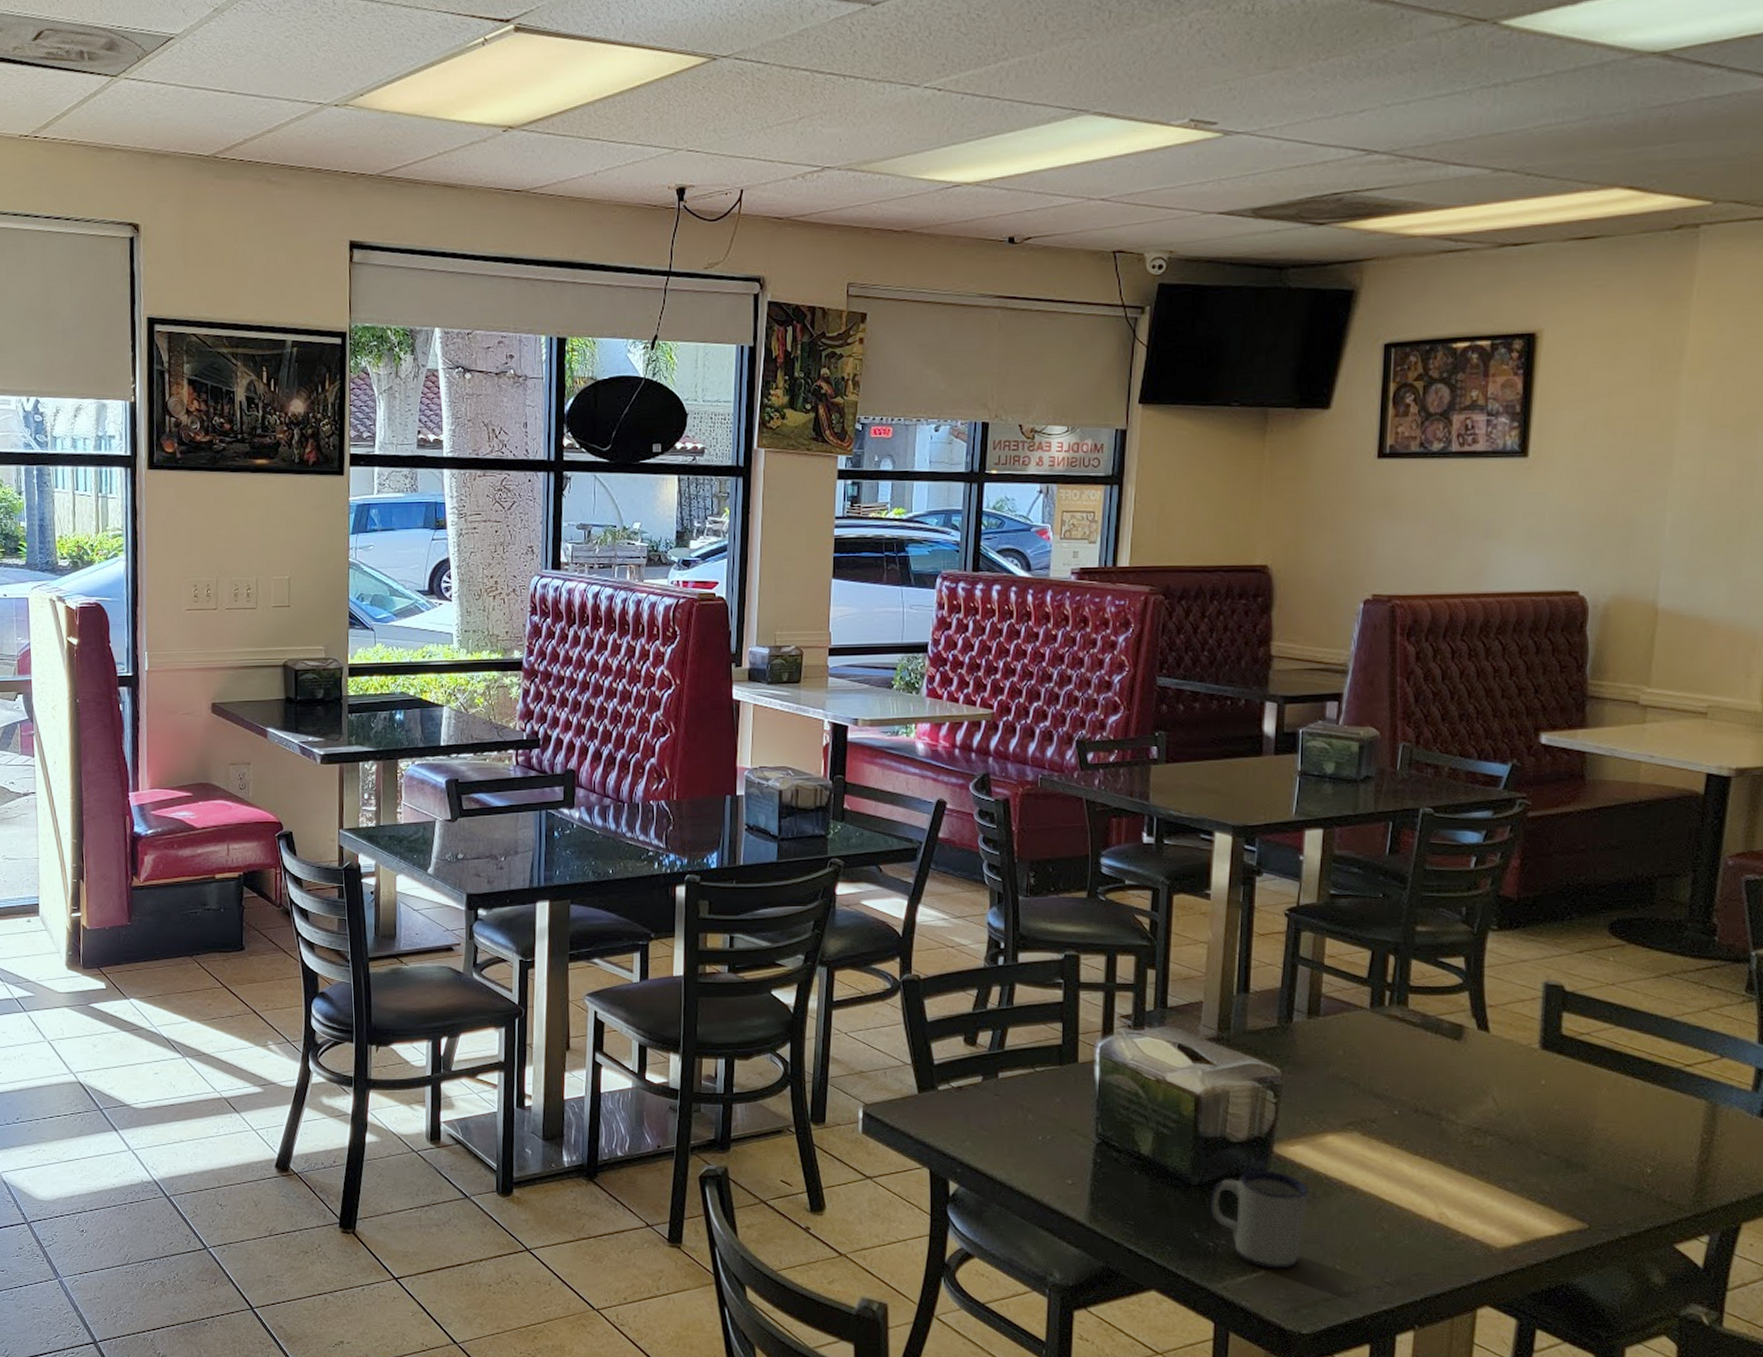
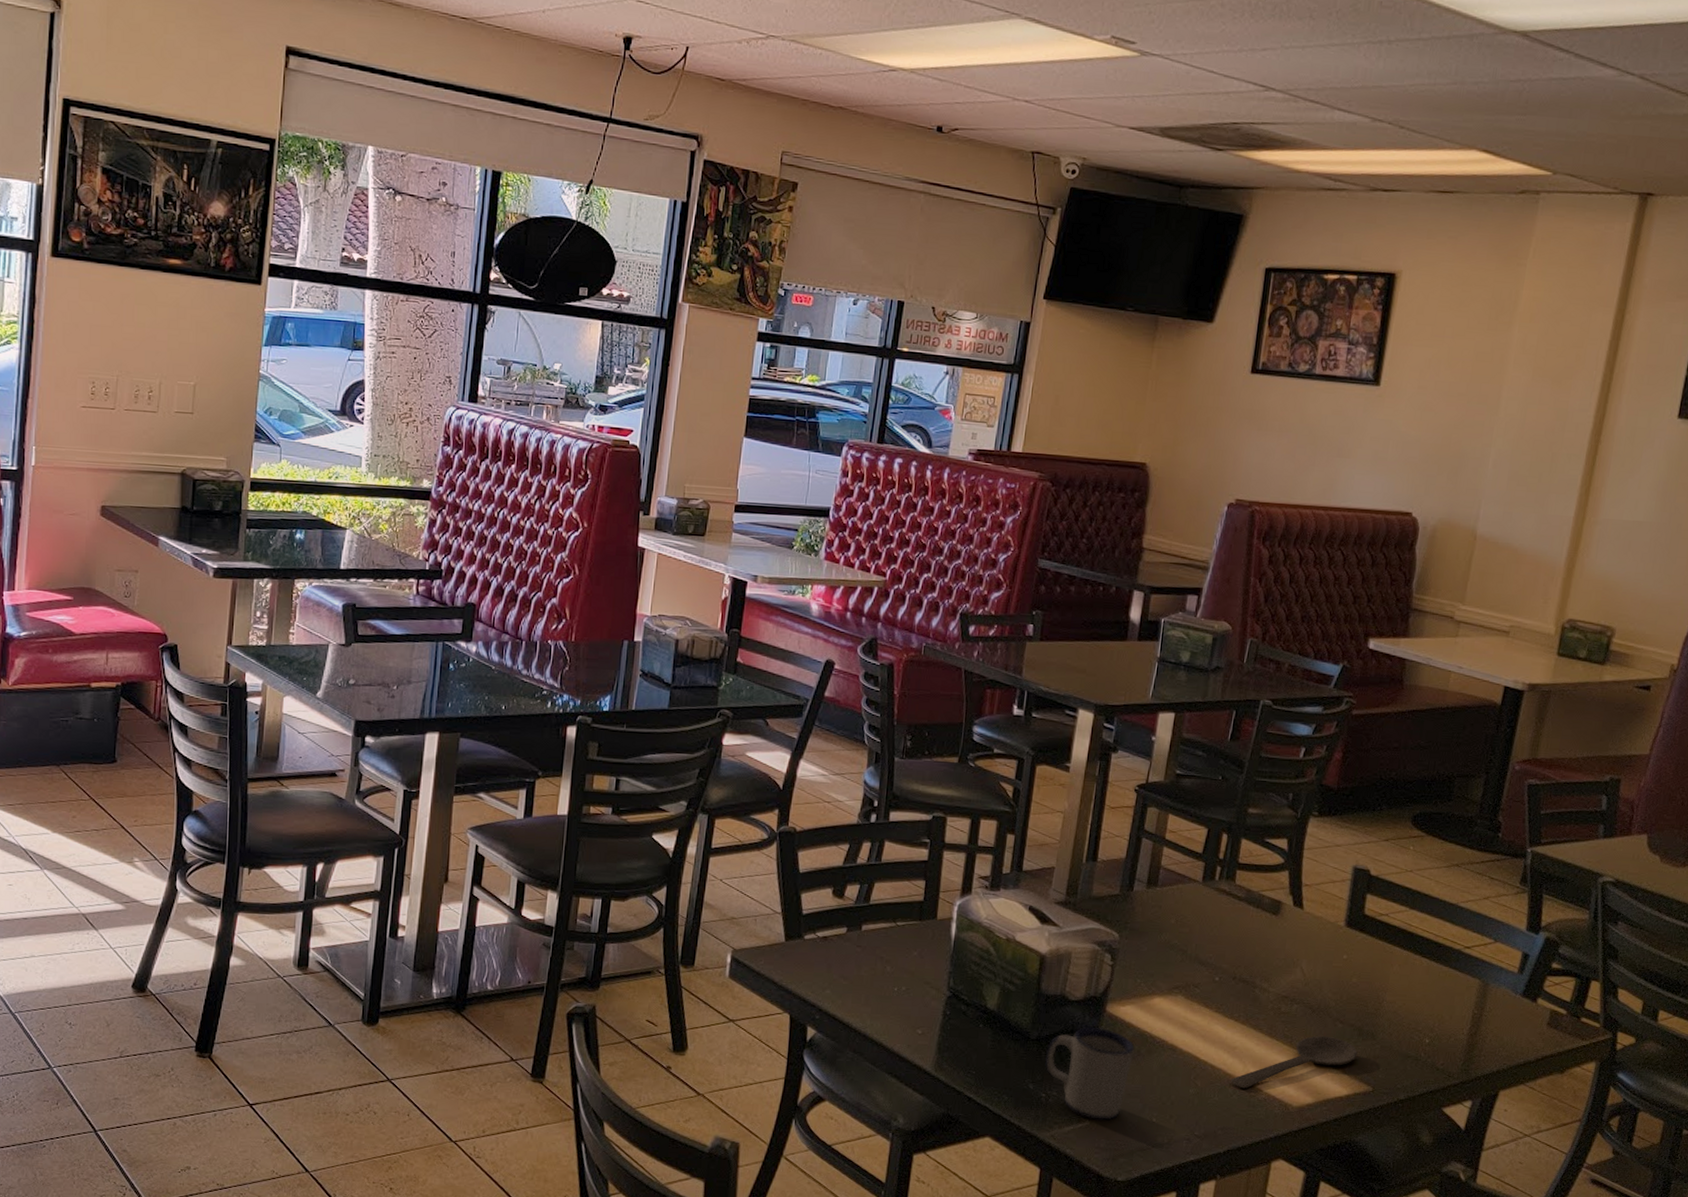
wooden spoon: none [1421,1169,1567,1230] -> present [1230,1035,1358,1089]

